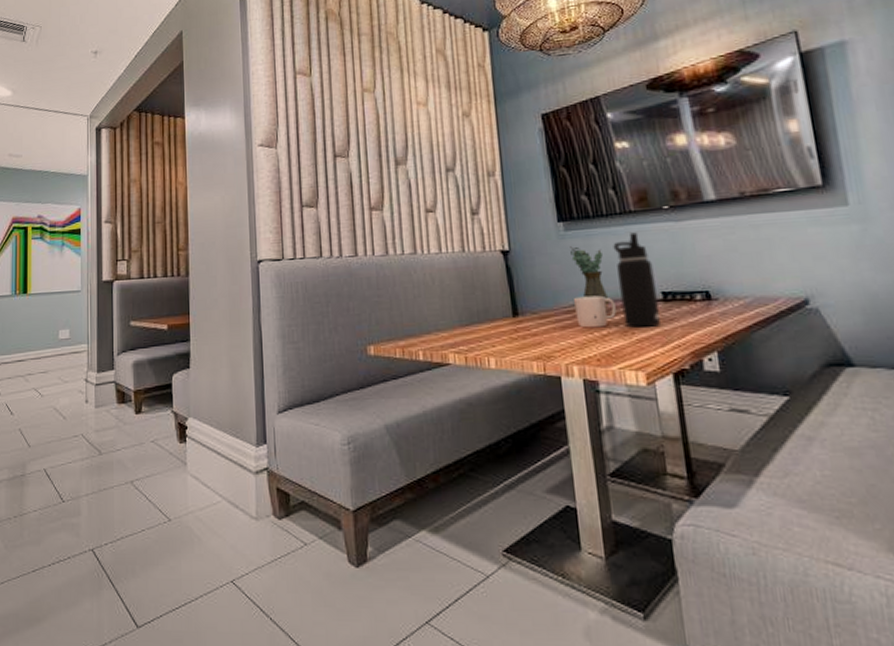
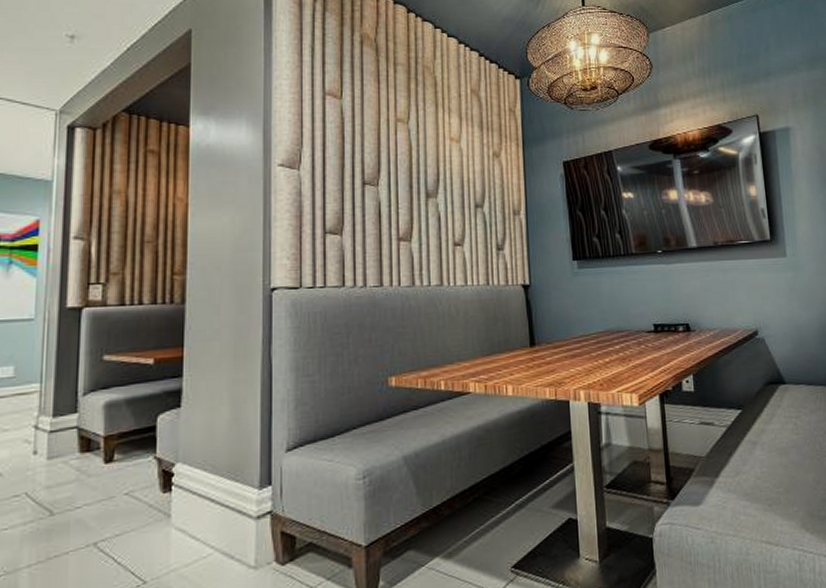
vase: present [570,246,610,311] -> none [582,283,613,341]
mug: present [574,295,618,328] -> none [583,327,618,357]
water bottle: present [613,232,660,328] -> none [617,272,651,355]

